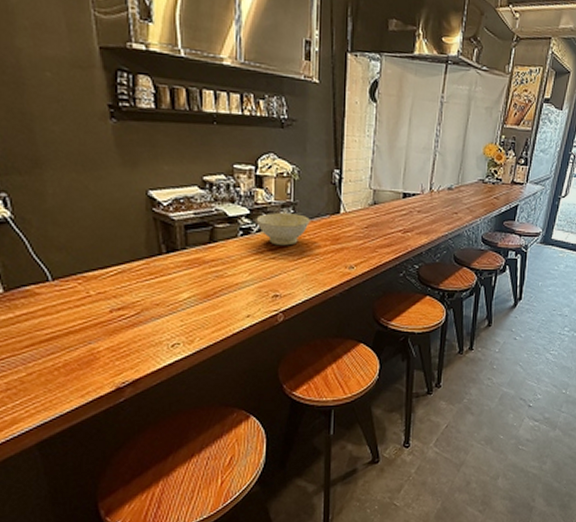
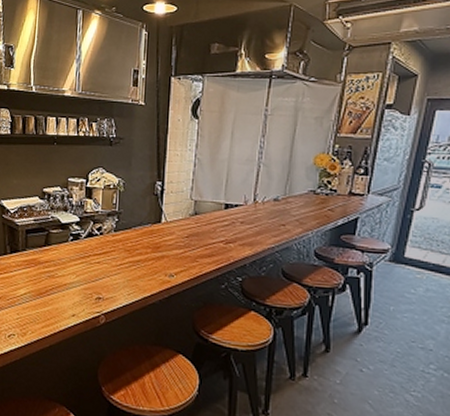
bowl: present [256,213,310,246] -> none [84,221,133,252]

